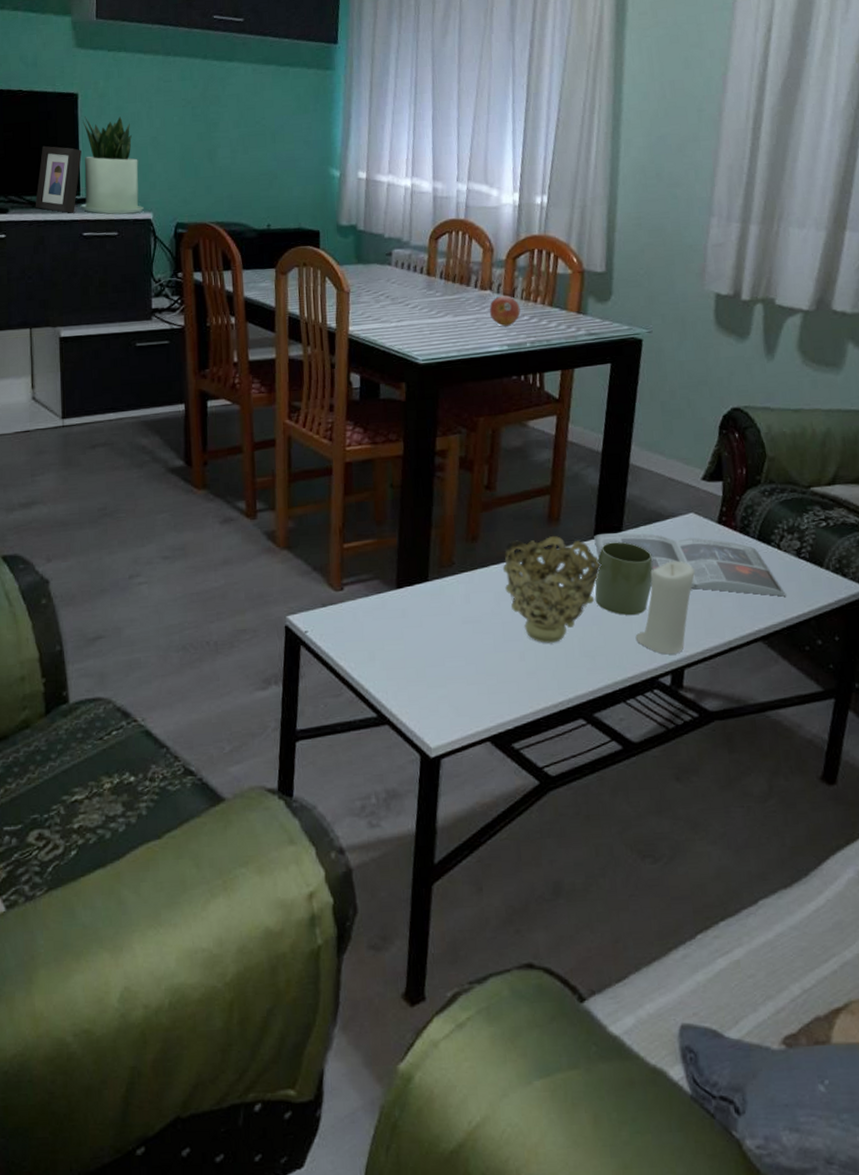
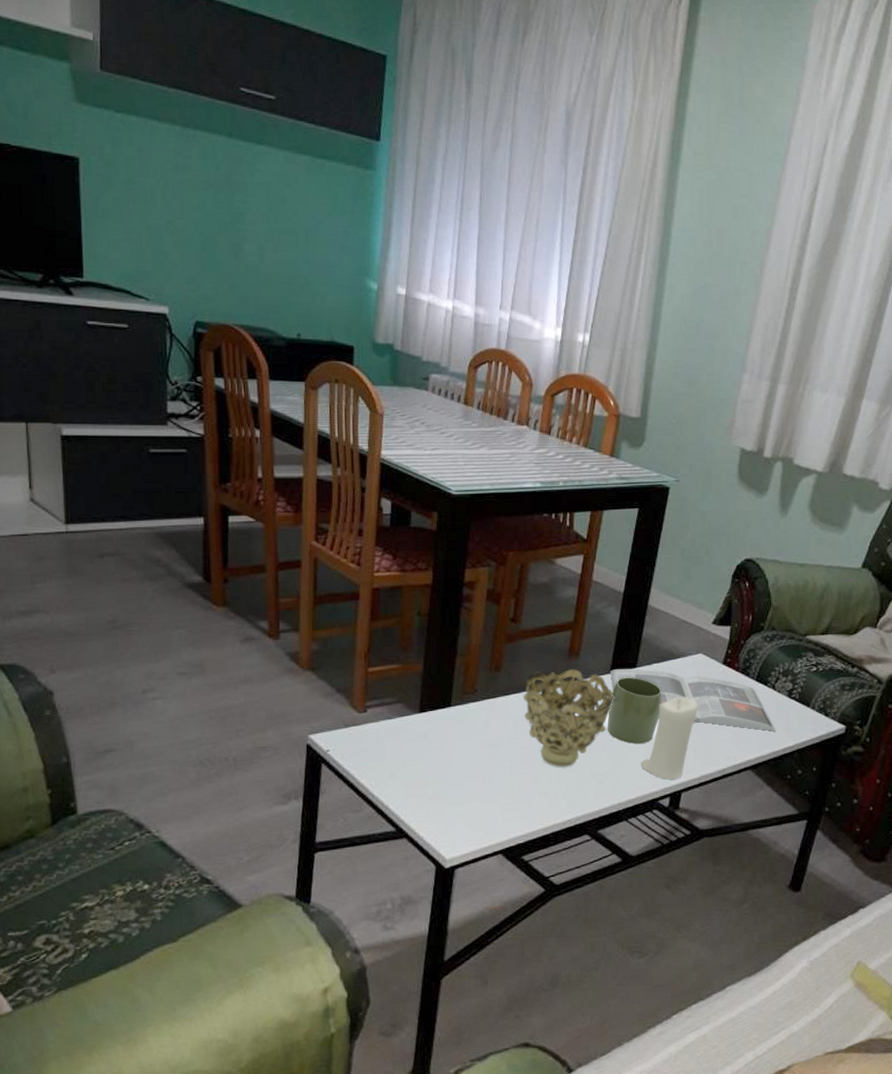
picture frame: present [35,145,82,213] -> none [29,214,85,297]
planter: present [80,116,145,215] -> none [83,186,159,305]
fruit: present [489,295,521,327] -> none [525,433,556,464]

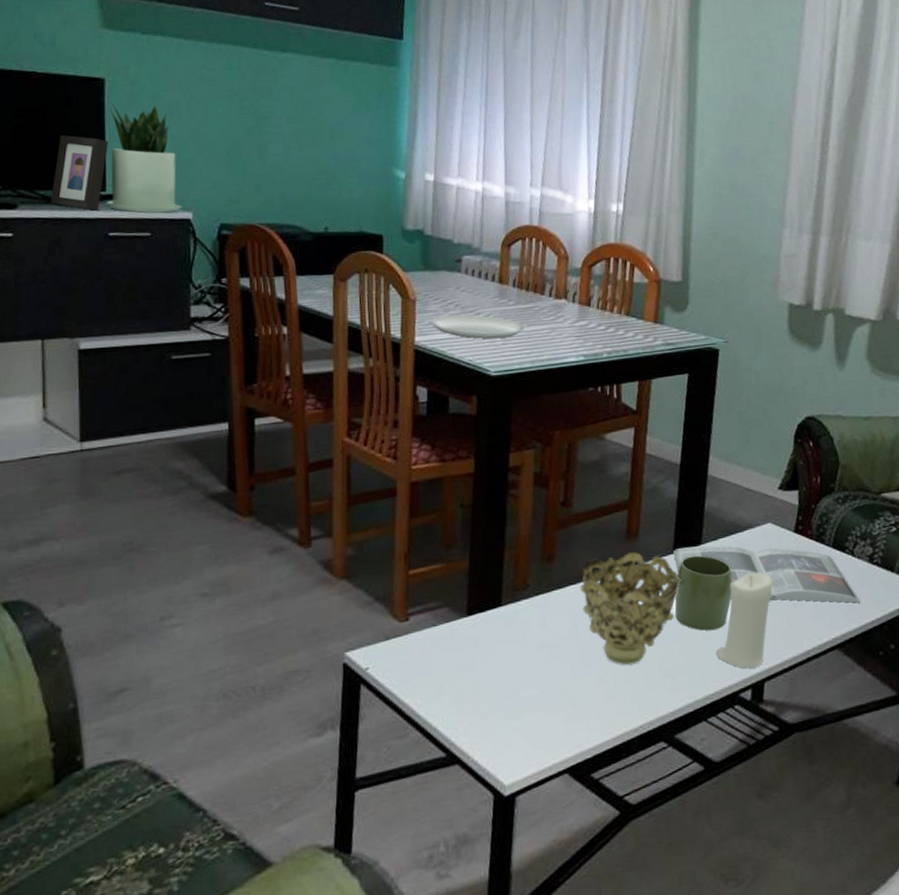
picture frame: none [29,214,85,297] -> present [50,134,108,211]
planter: none [83,186,159,305] -> present [105,104,183,213]
plate: none [396,432,487,459] -> present [430,314,525,339]

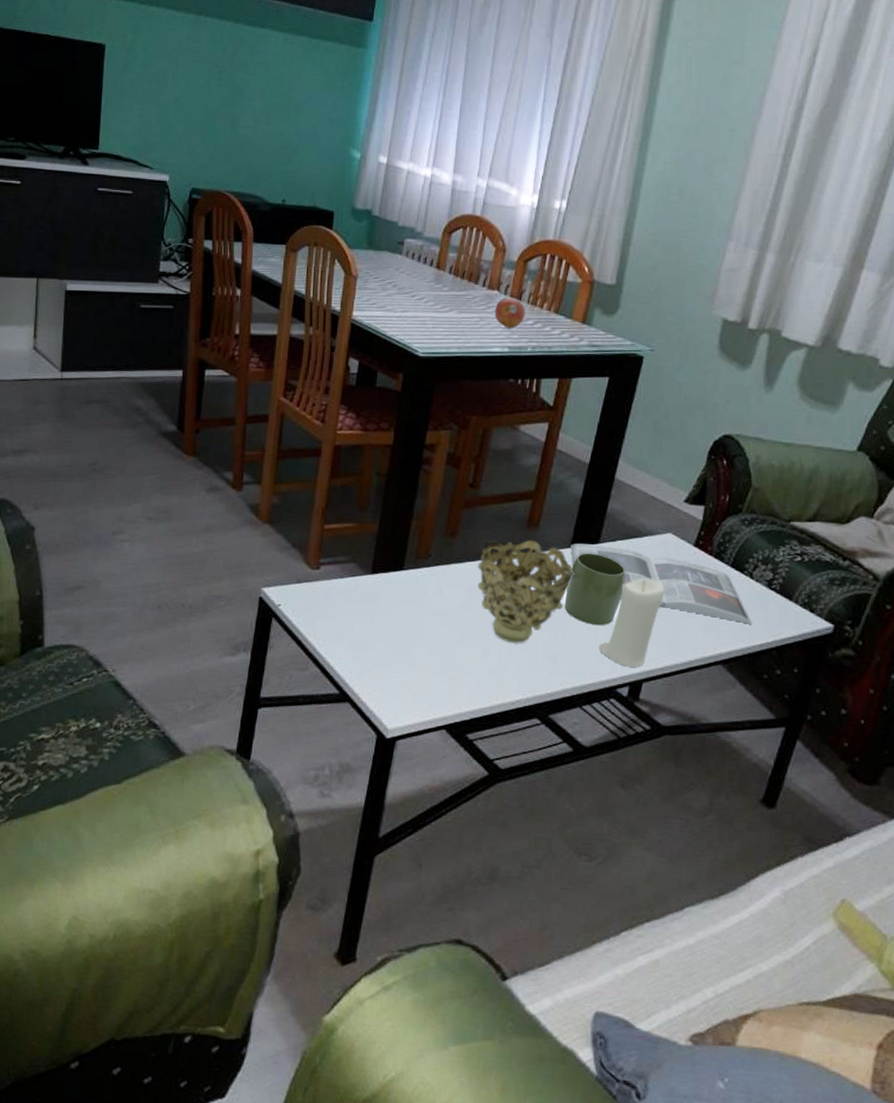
picture frame: present [50,134,108,211] -> none [52,94,104,167]
planter: present [105,104,183,213] -> none [97,69,162,174]
plate: present [430,314,525,339] -> none [368,294,456,322]
fruit: none [564,305,597,337] -> present [494,297,526,329]

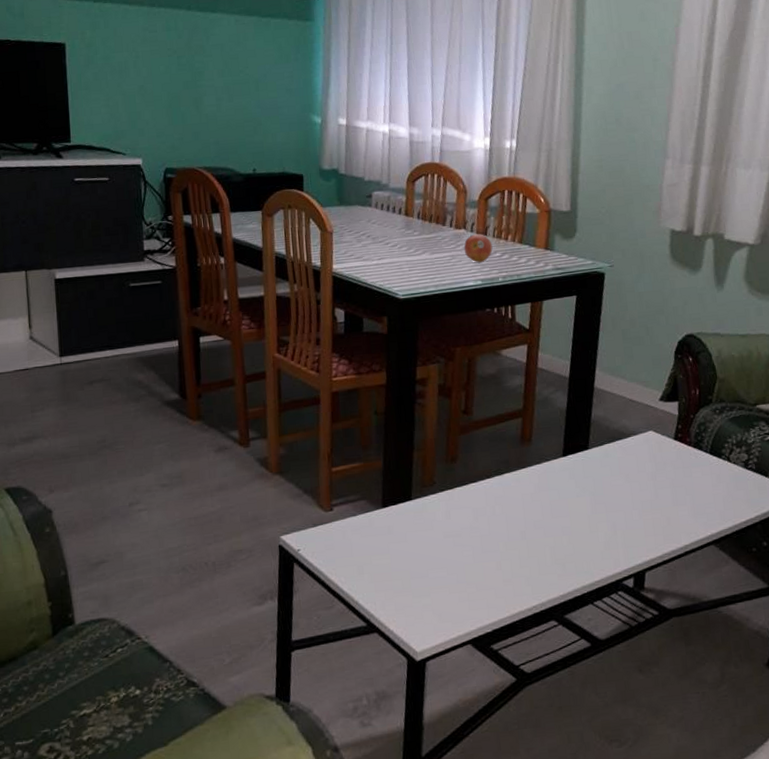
decorative bowl: present [477,539,575,643] -> none [479,454,570,553]
mug: present [564,553,626,625] -> none [564,458,617,525]
magazine: present [571,543,752,624] -> none [563,450,736,504]
candle: present [599,577,665,667] -> none [601,474,654,560]

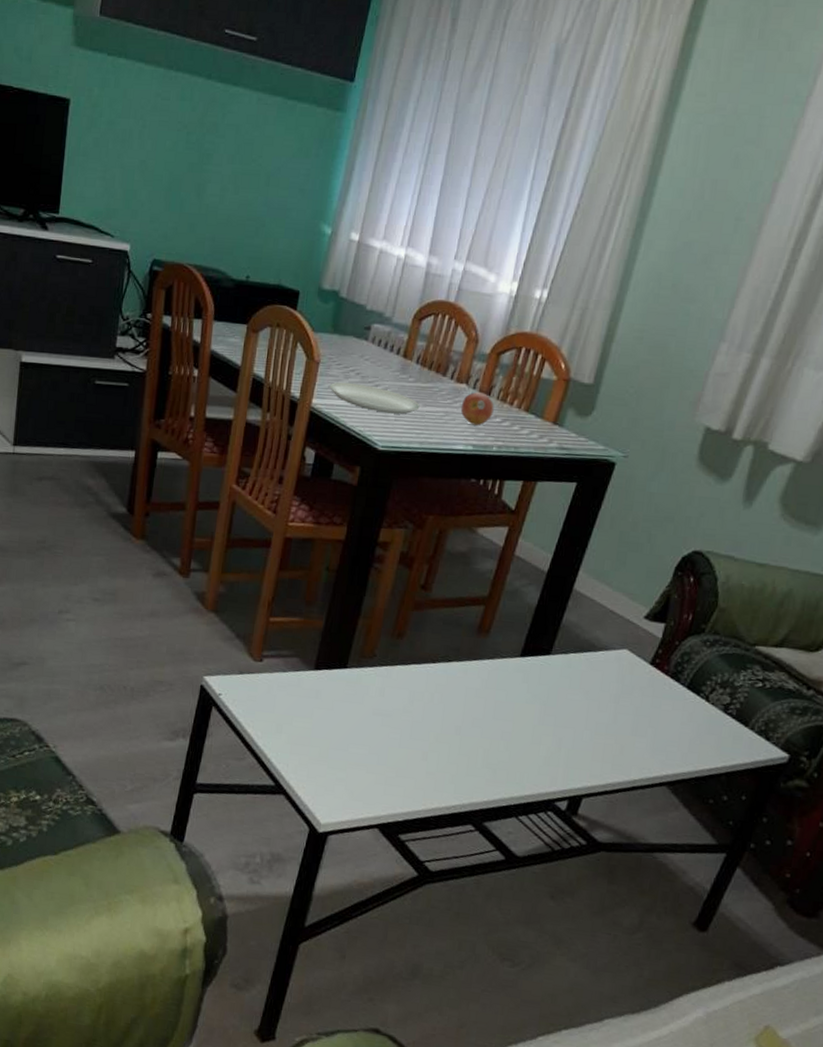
plate: none [345,244,429,266] -> present [329,382,420,415]

